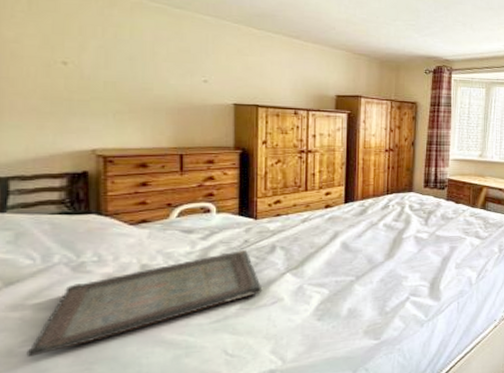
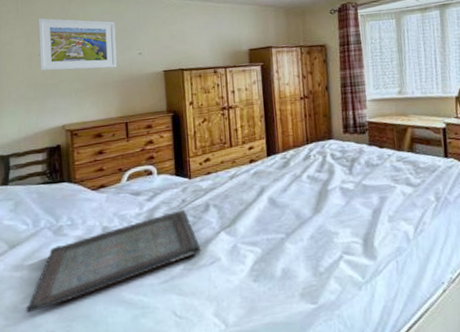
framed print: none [61,18,174,93] -> present [38,18,117,71]

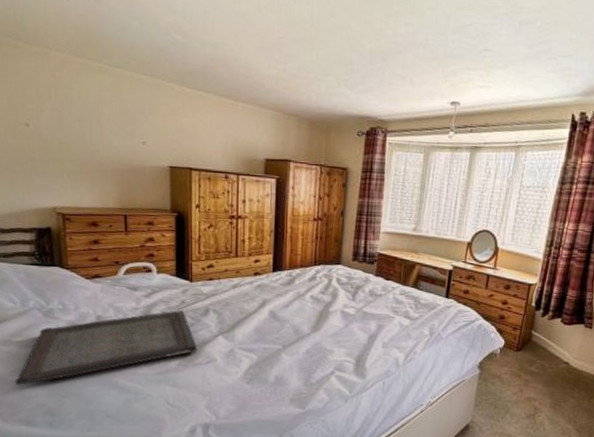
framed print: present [38,18,117,71] -> none [22,80,117,154]

